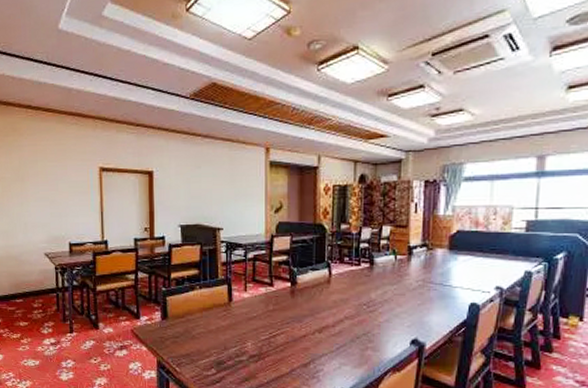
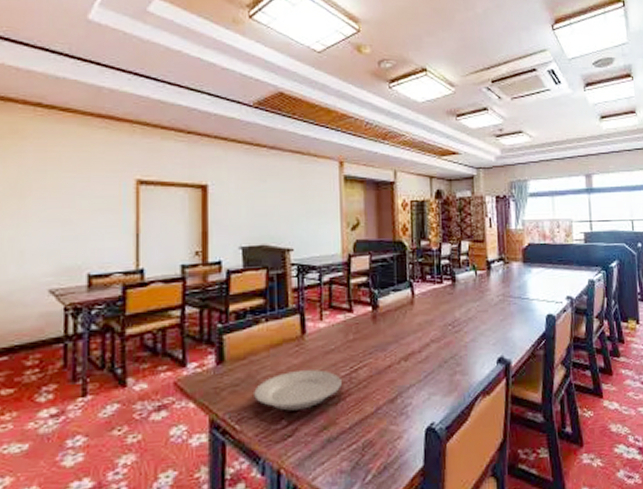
plate: none [190,331,261,363] -> present [254,369,342,411]

